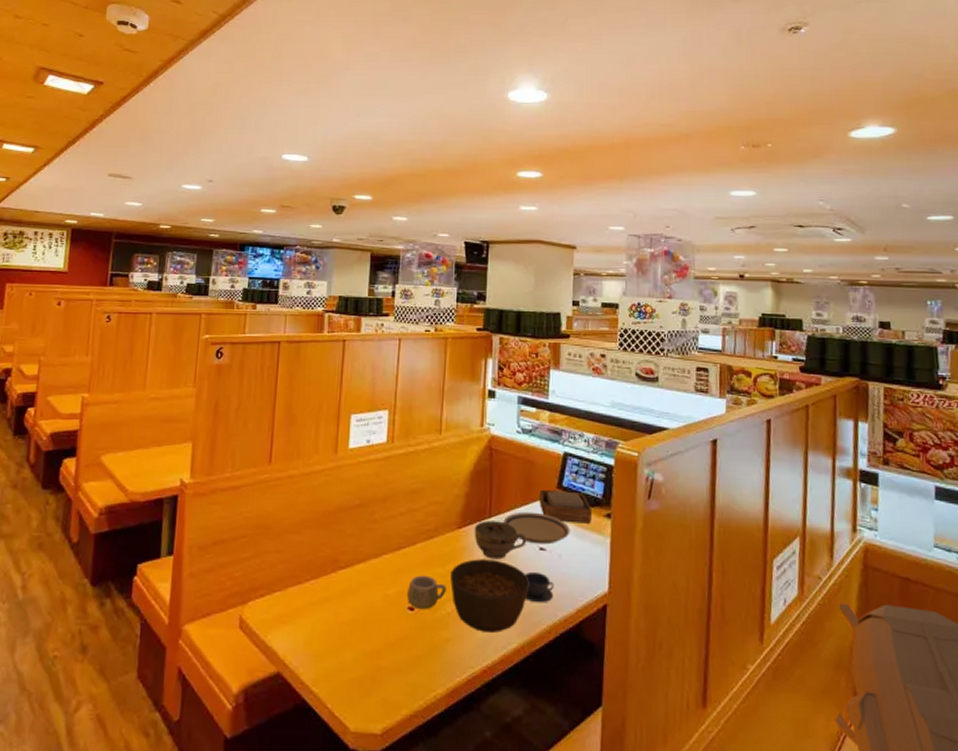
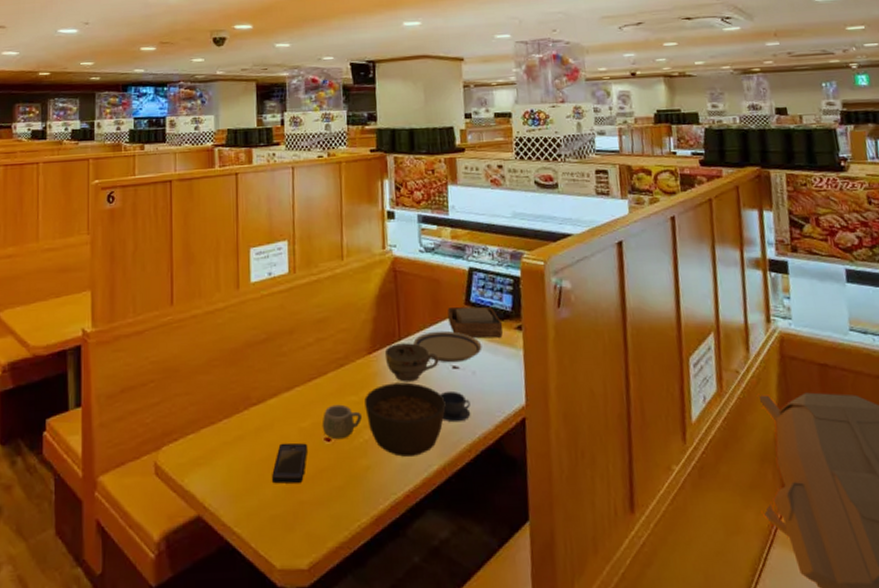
mobile phone: none [353,608,392,650] -> present [272,442,309,484]

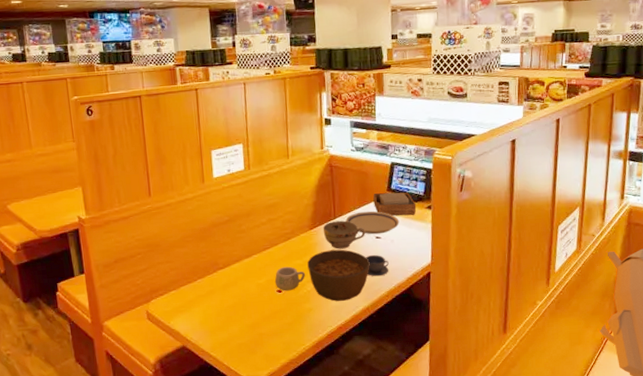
mobile phone: present [272,442,309,484] -> none [237,294,265,323]

